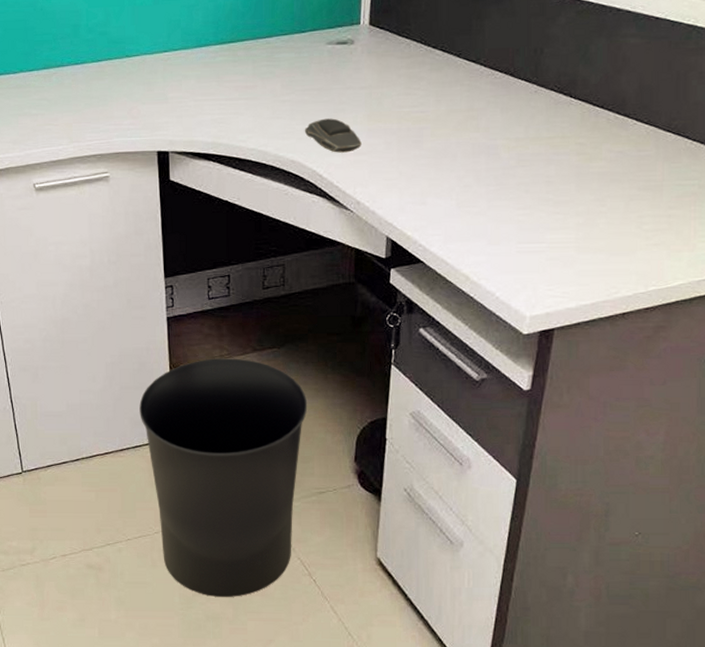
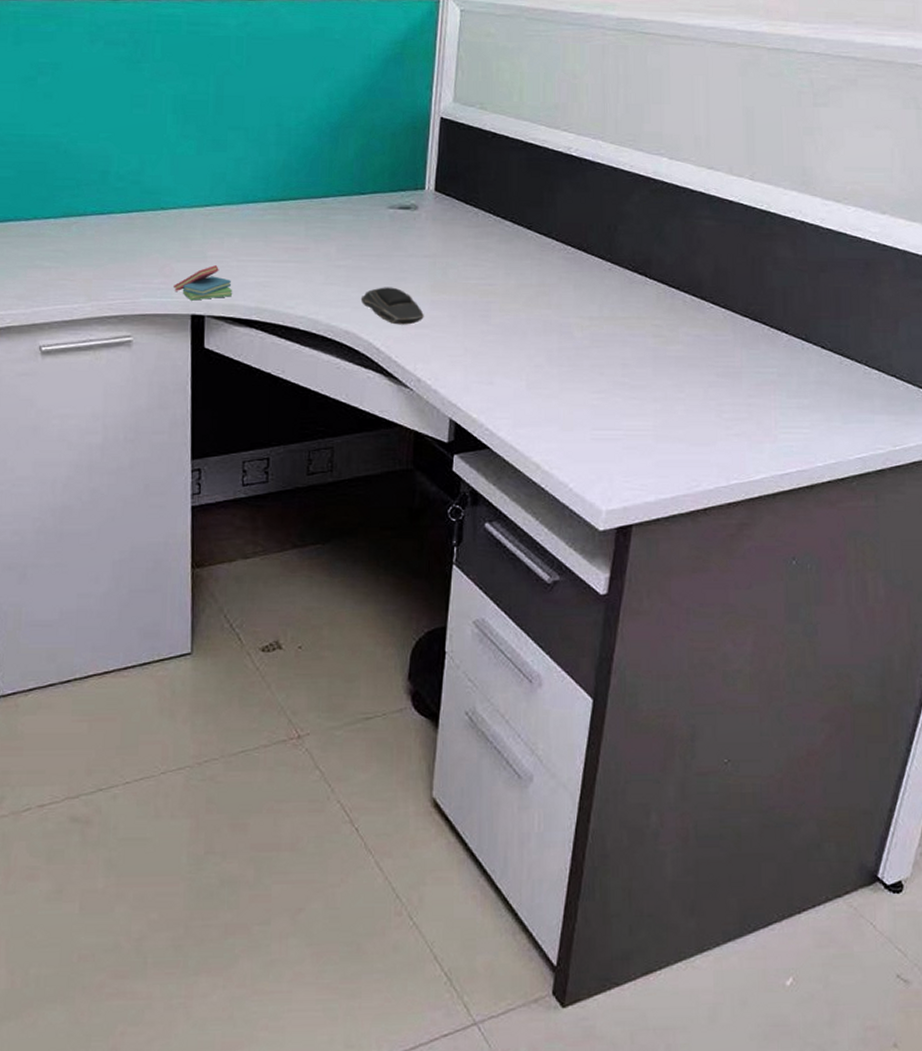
waste bin: present [139,358,308,597] -> none [151,556,355,854]
sticky notes: none [140,106,191,139] -> present [172,265,232,301]

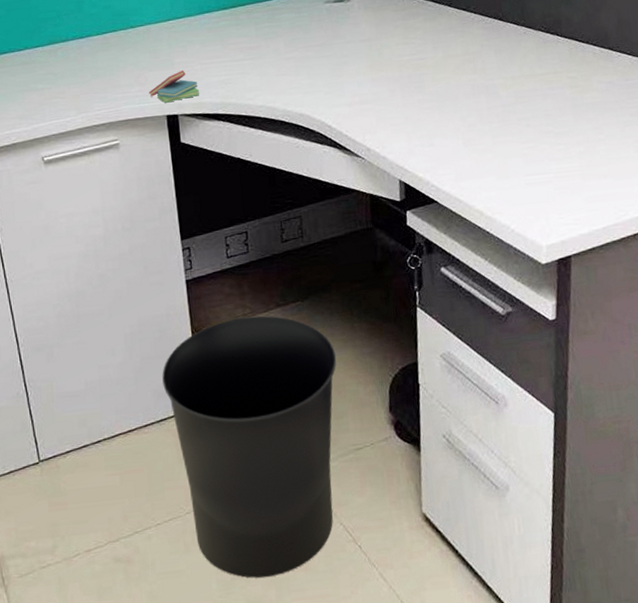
waste bin: none [151,556,355,854] -> present [162,315,337,578]
computer mouse: present [360,287,424,325] -> none [310,71,367,104]

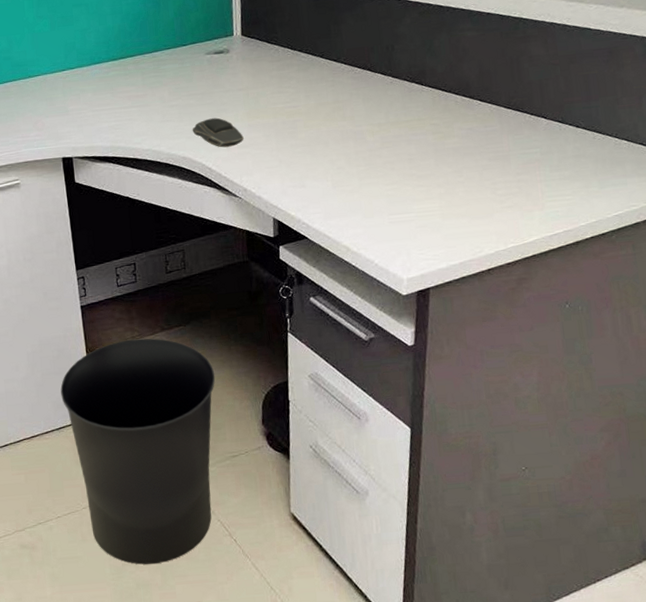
sticky notes: present [148,70,199,103] -> none [45,117,91,147]
computer mouse: none [310,71,367,104] -> present [192,117,244,148]

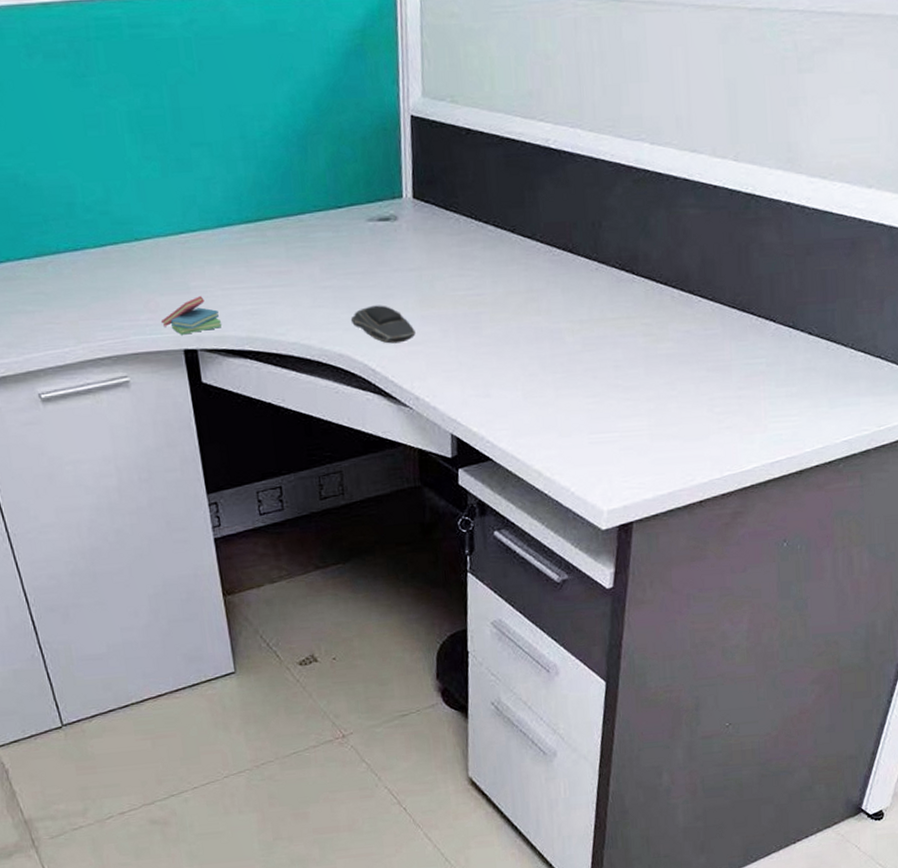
sticky notes: none [45,117,91,147] -> present [160,296,221,335]
waste bin: present [60,338,216,565] -> none [192,578,382,839]

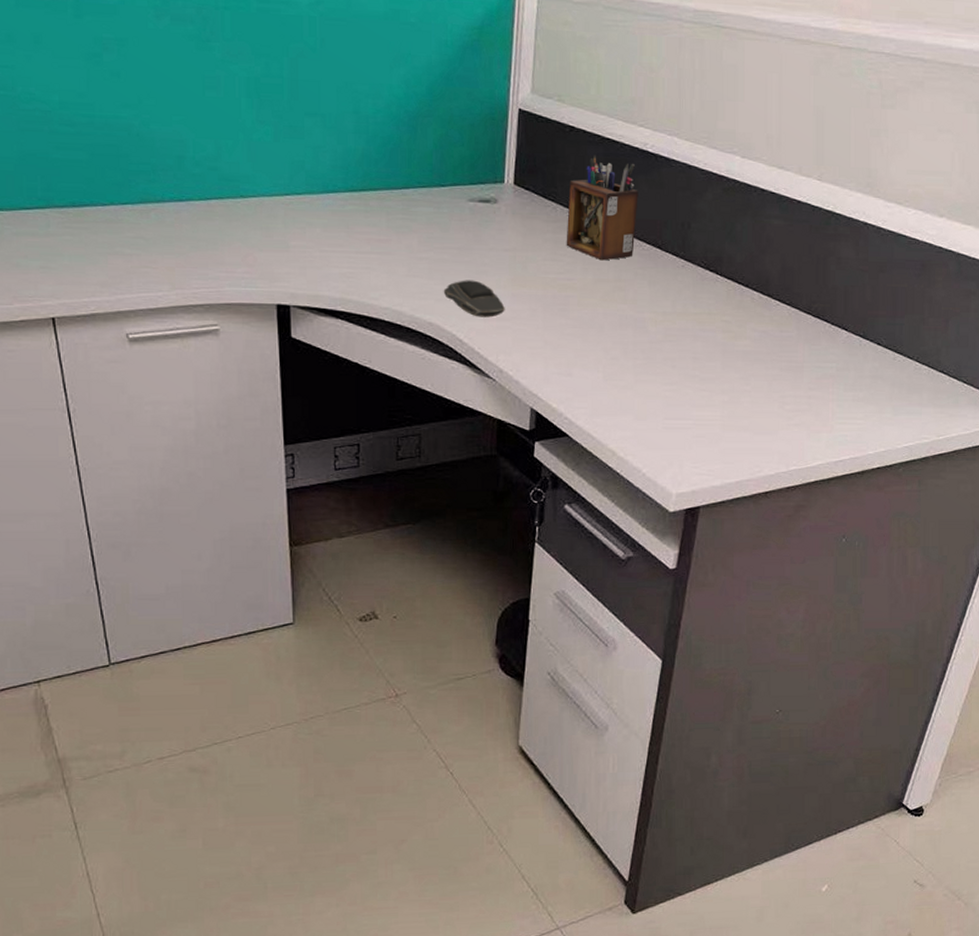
sticky notes: present [160,296,221,335] -> none [256,255,316,291]
desk organizer: none [470,159,545,272] -> present [566,156,638,261]

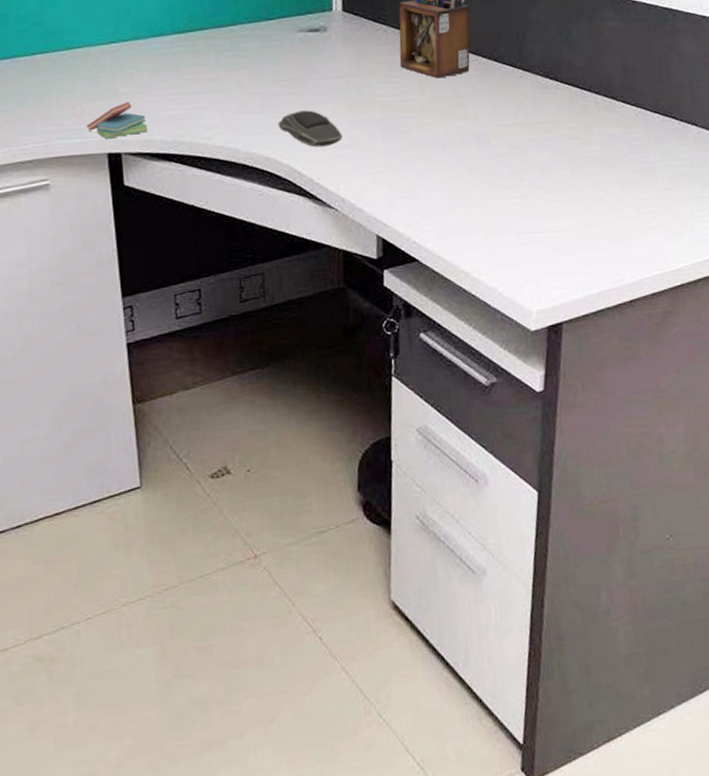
sticky notes: none [256,255,316,291] -> present [86,102,147,139]

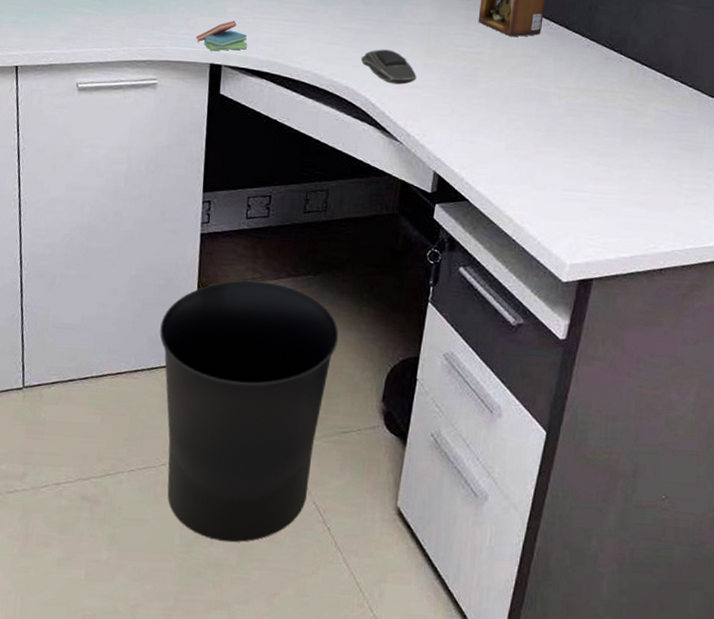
waste bin: none [96,384,300,676] -> present [160,280,339,542]

